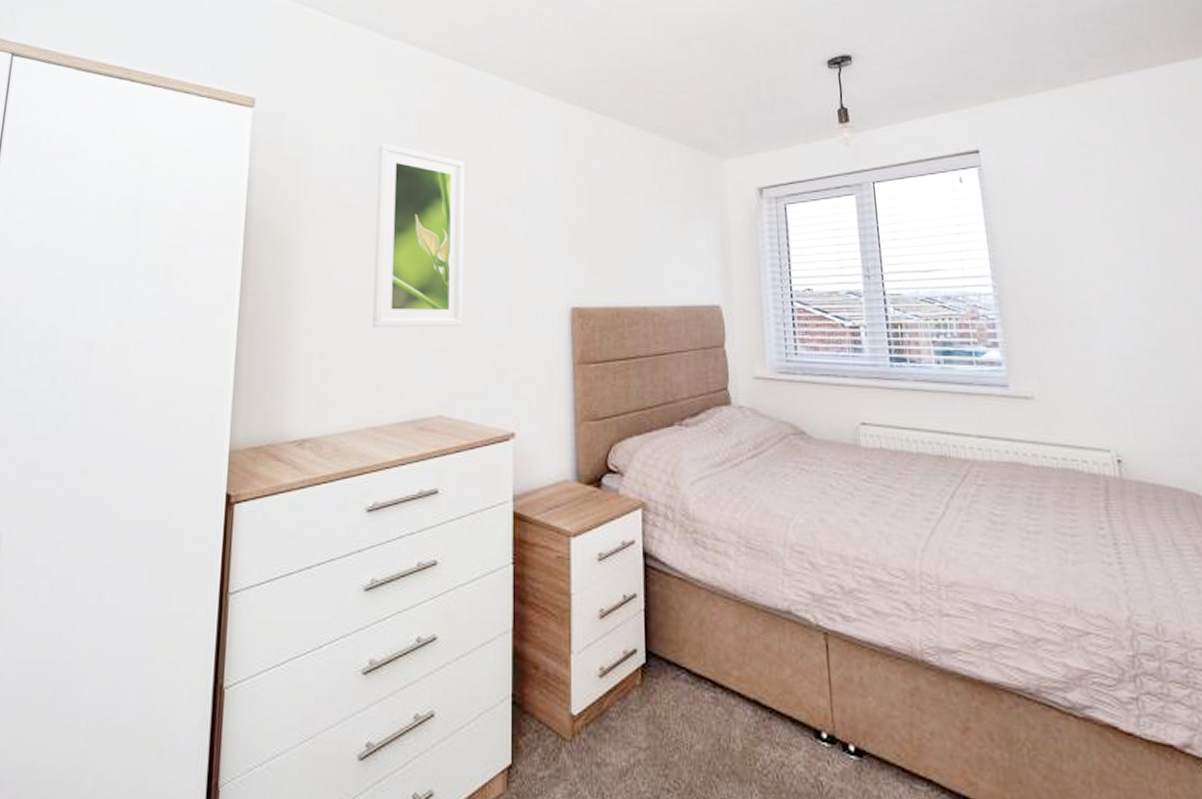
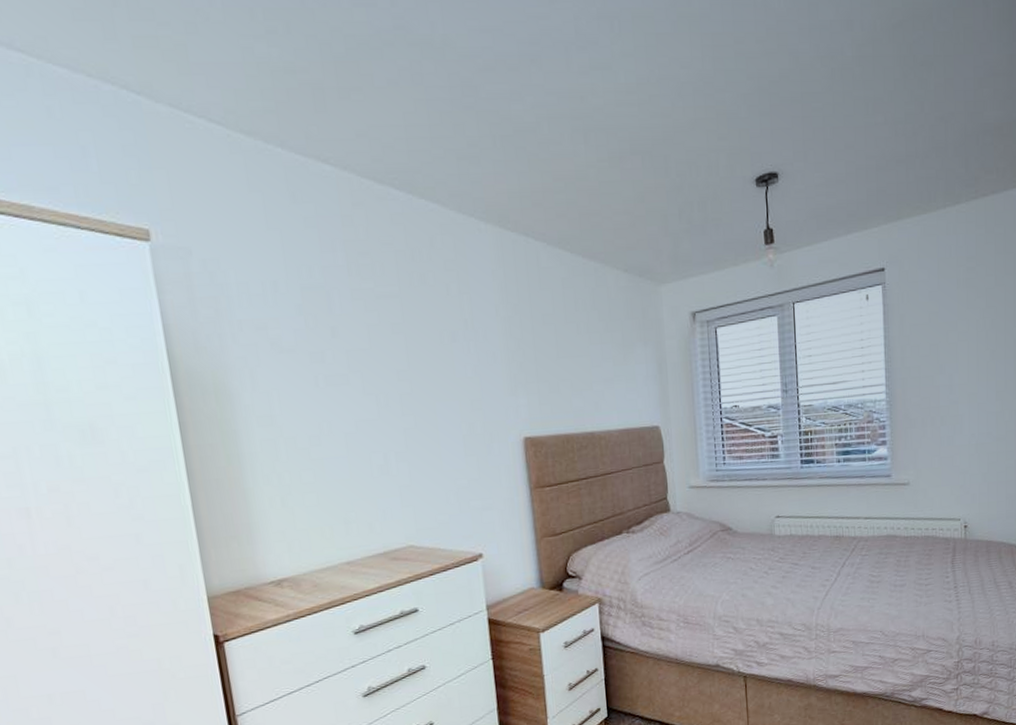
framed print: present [372,143,466,328] -> none [305,278,422,472]

